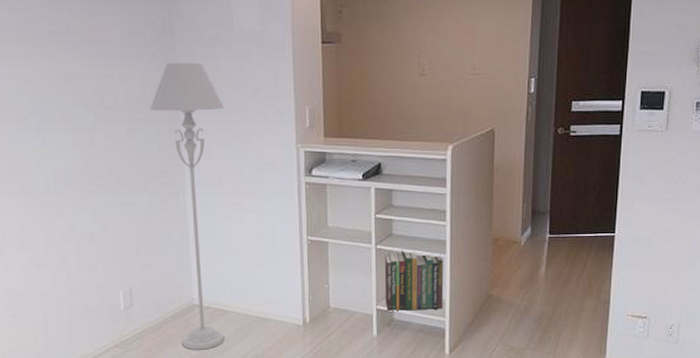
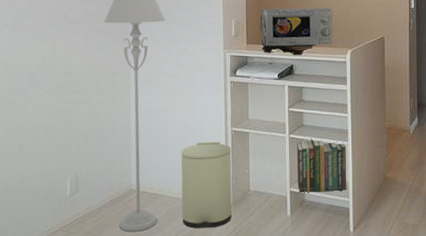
pedal bin: none [248,252,310,348] -> present [181,141,232,229]
microwave: none [340,92,431,150] -> present [260,8,333,54]

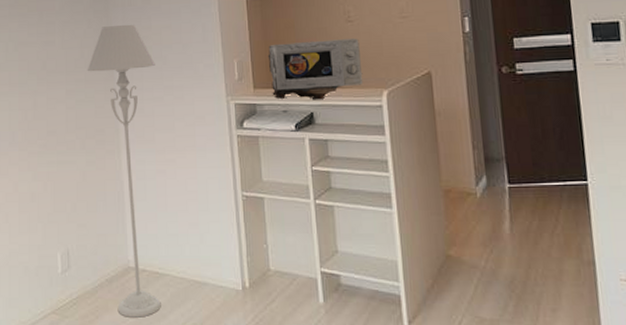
pedal bin: present [181,141,232,229] -> none [183,209,250,316]
books: present [297,138,347,192] -> none [325,204,396,274]

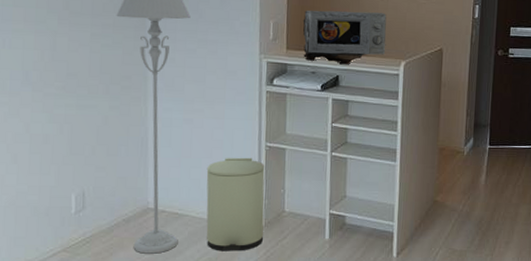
pedal bin: none [183,209,250,316] -> present [206,157,265,251]

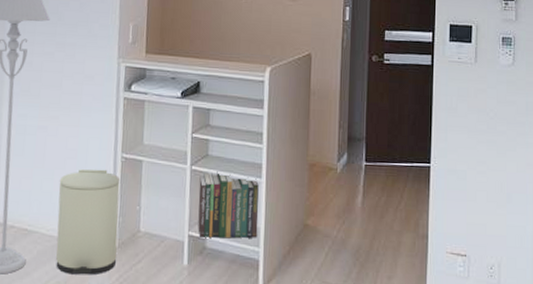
microwave: present [303,10,387,64] -> none [163,12,251,69]
books: none [338,156,394,215] -> present [198,171,259,239]

